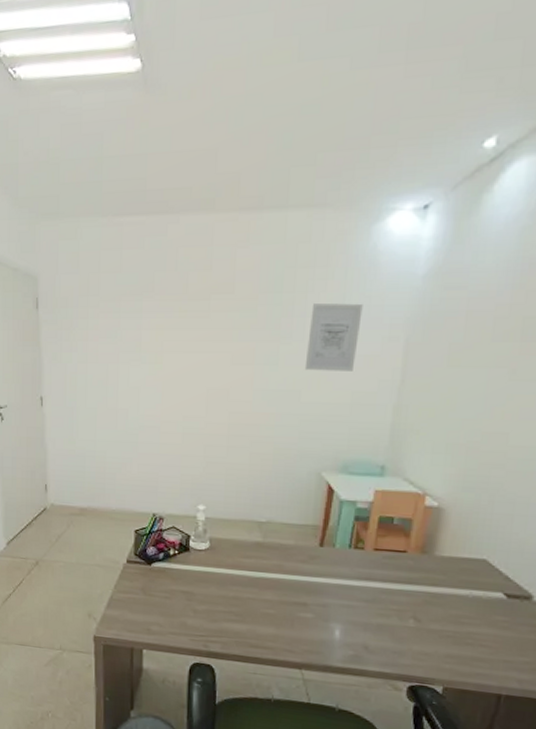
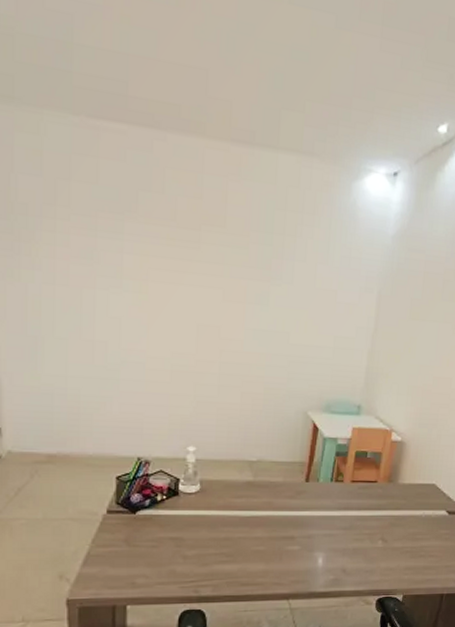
wall art: present [304,303,363,371] -> none [293,249,344,317]

